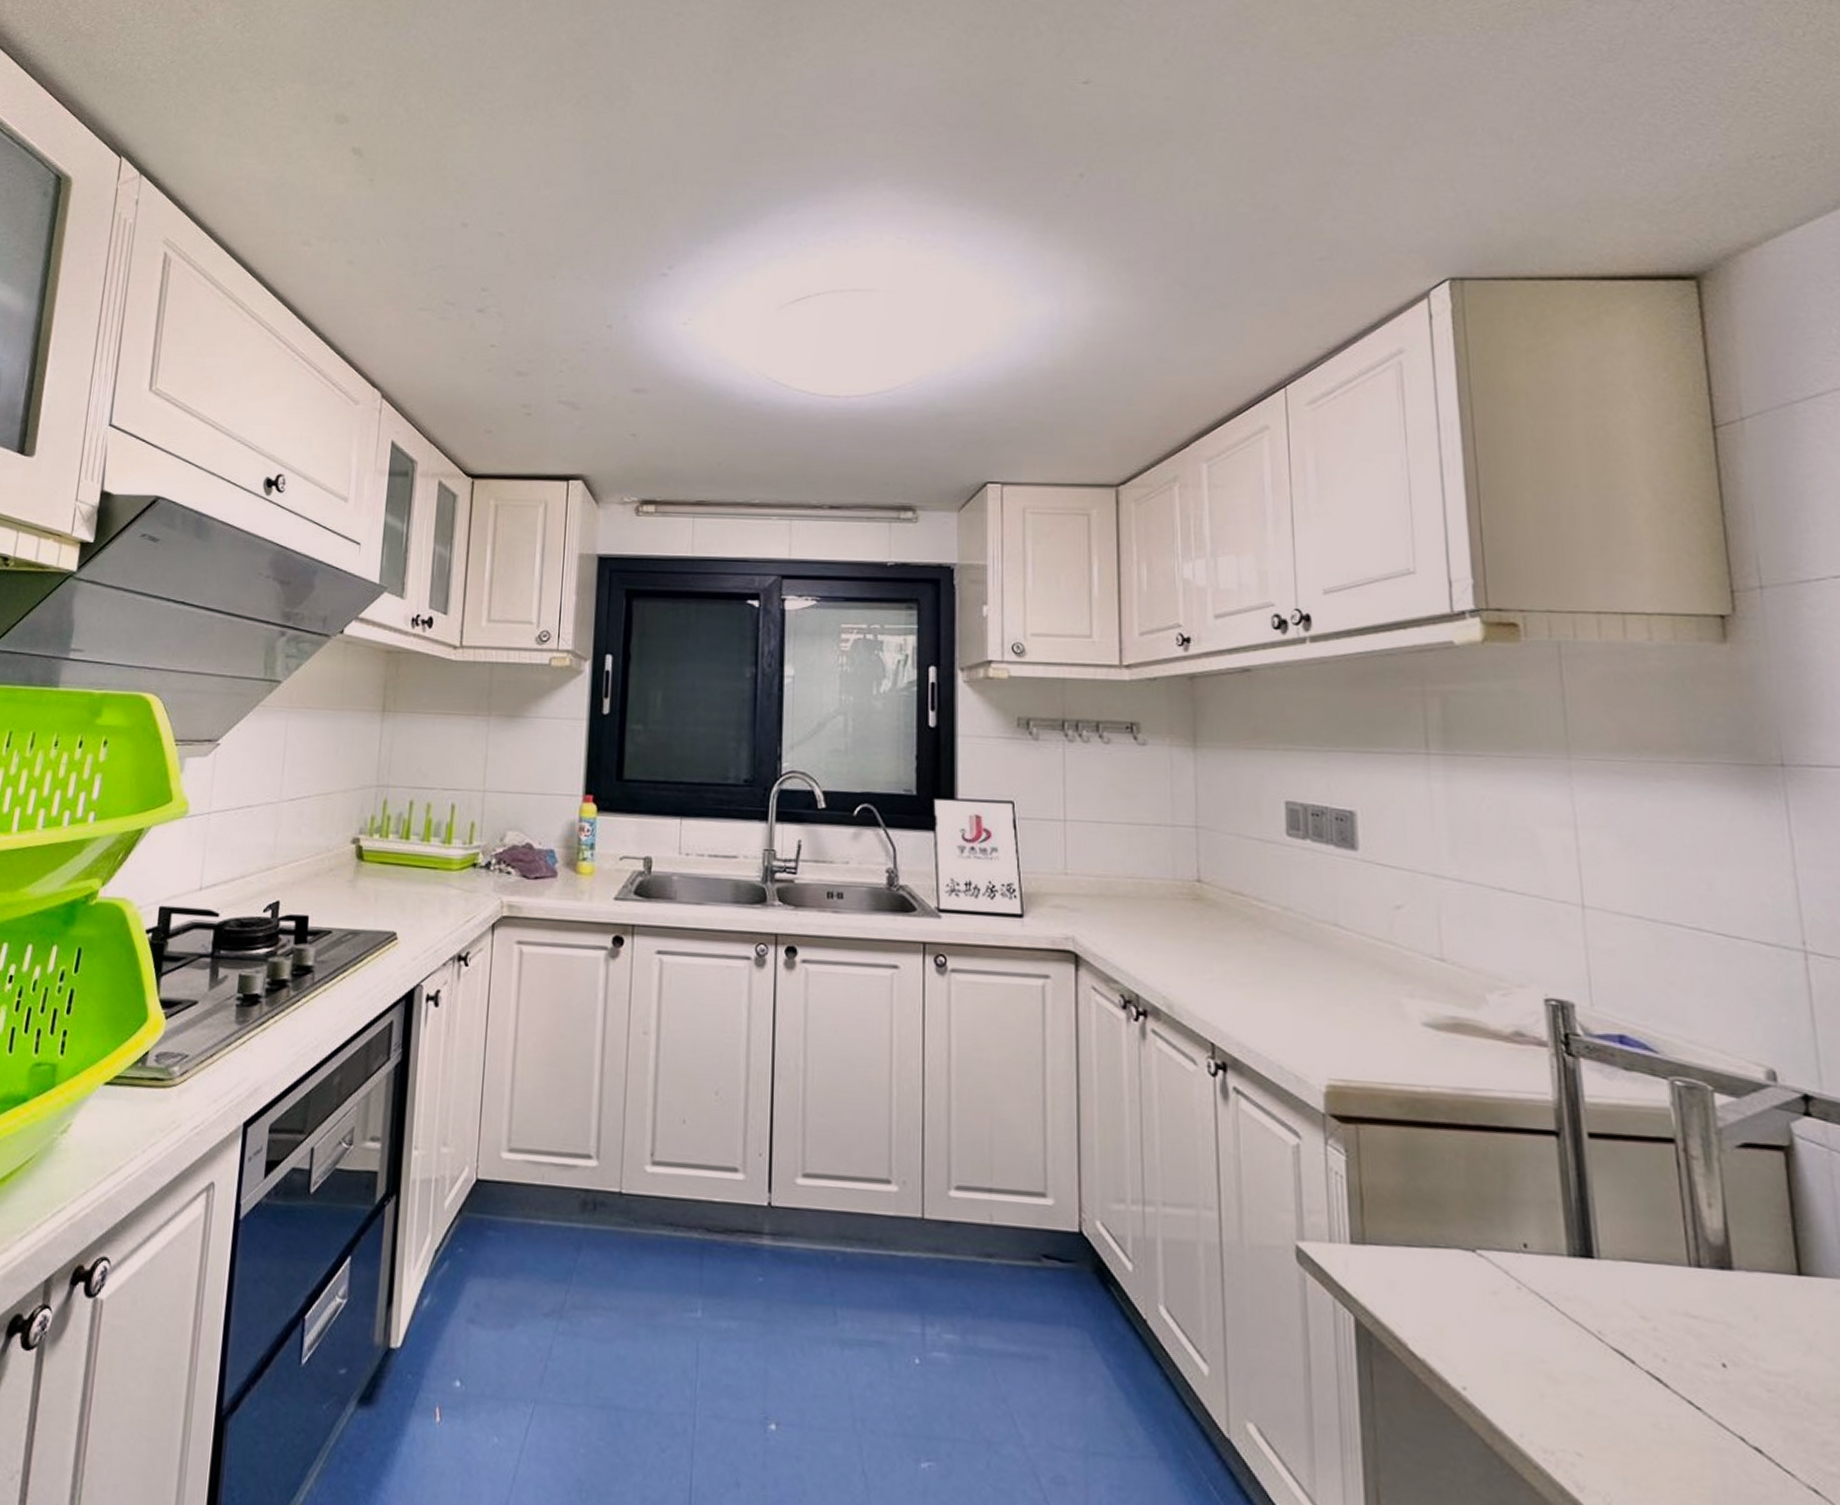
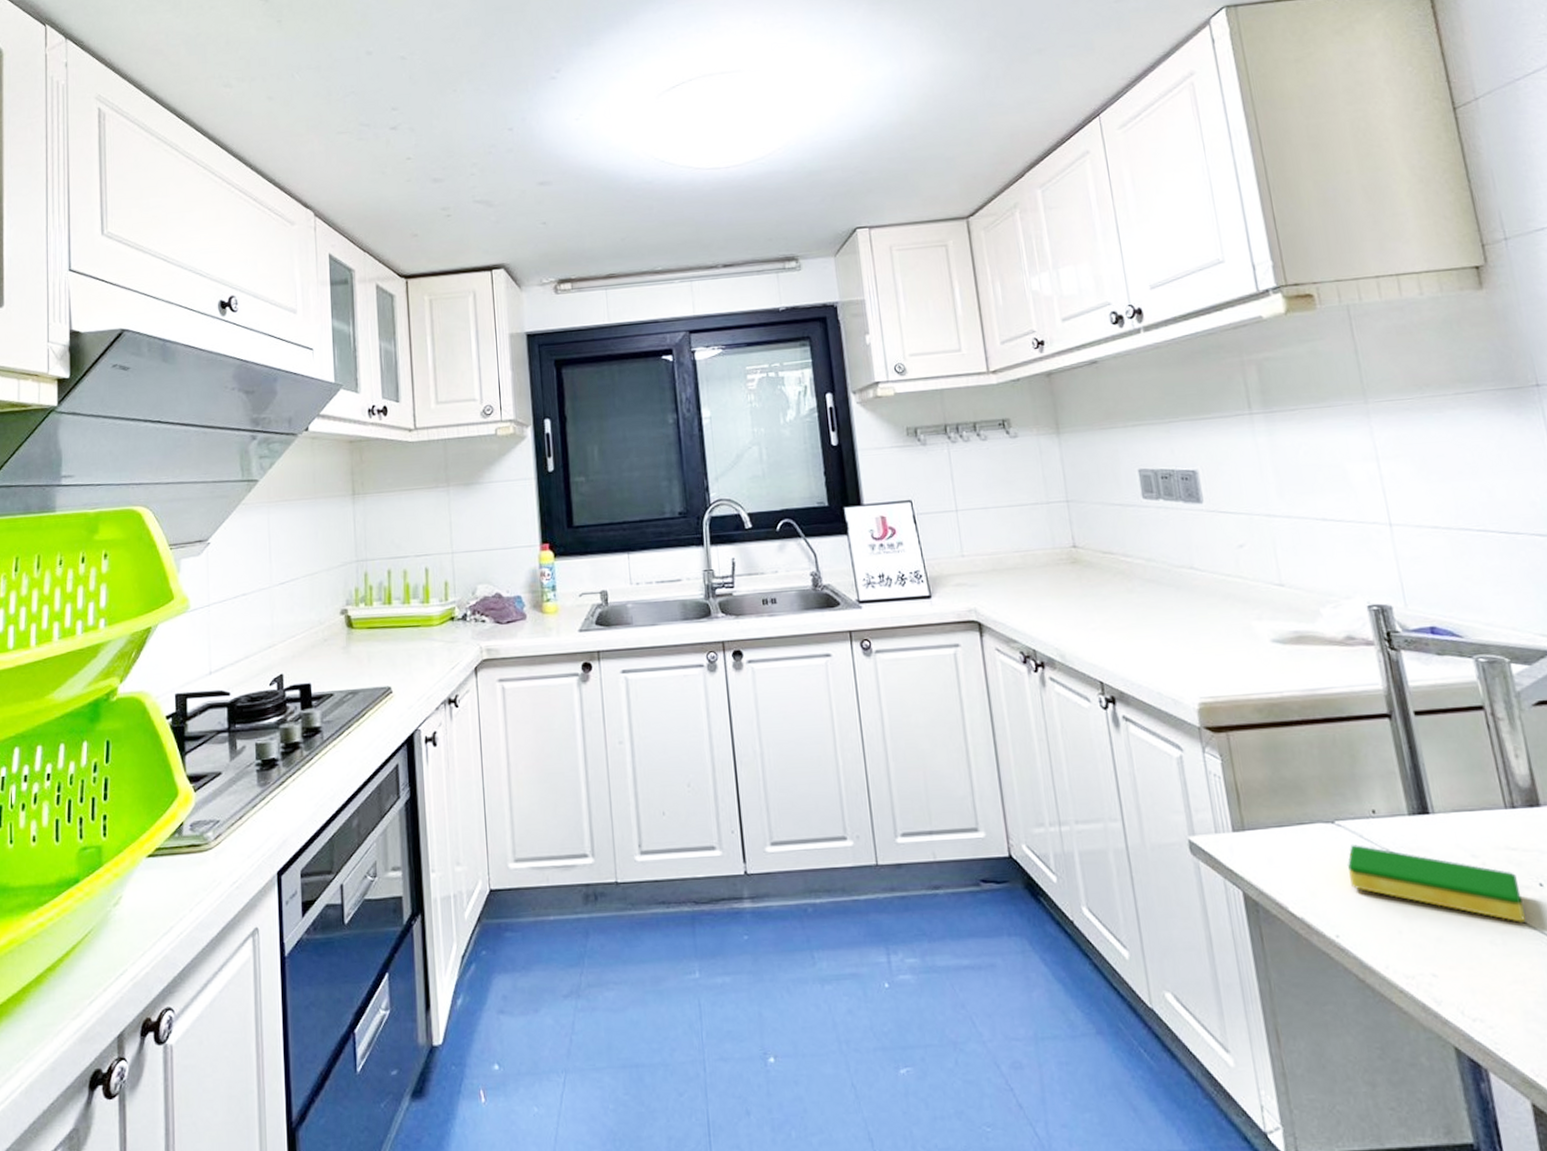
dish sponge: none [1485,1281,1700,1408] -> present [1347,845,1526,922]

